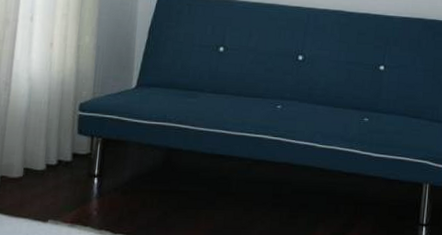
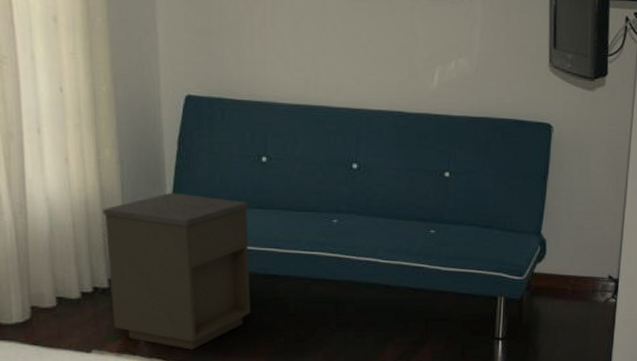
nightstand: none [71,76,204,223] -> present [102,192,251,350]

